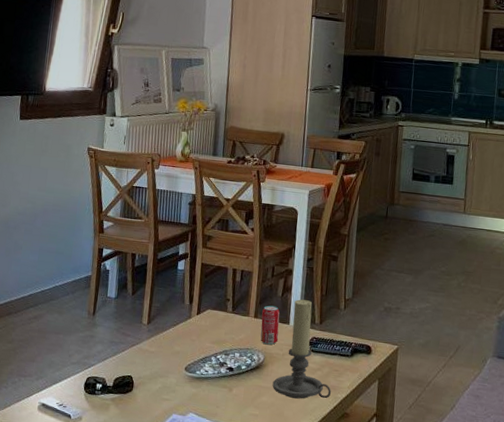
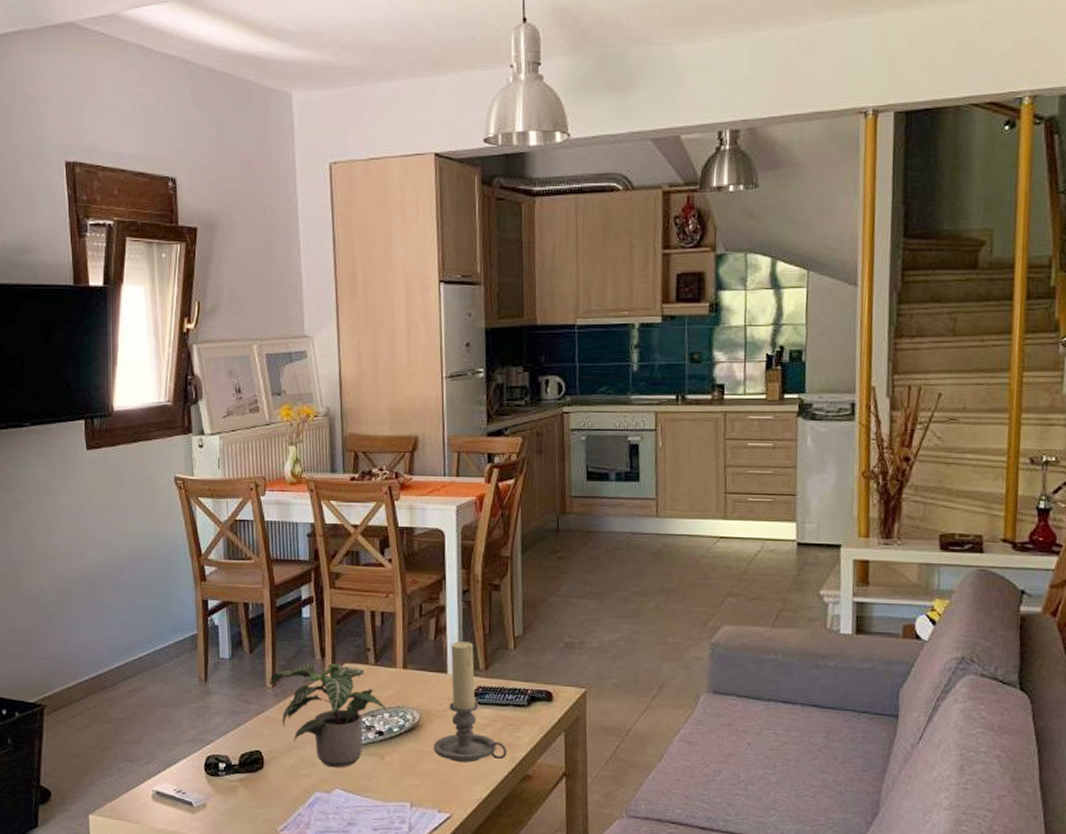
potted plant: none [145,306,238,396] -> present [269,662,386,768]
beverage can: present [260,305,280,345] -> none [412,652,436,701]

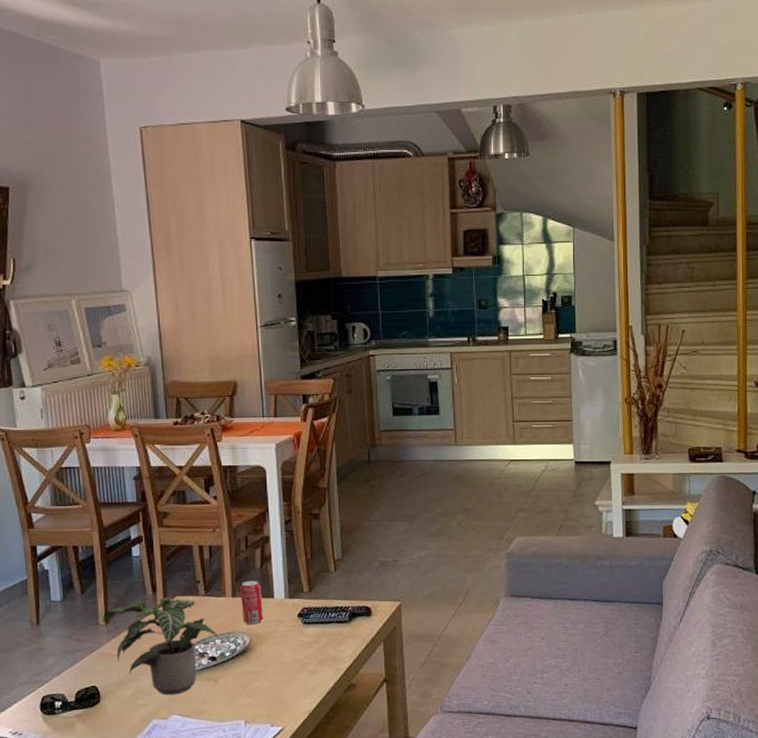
beverage can: none [412,652,436,701] -> present [240,580,264,625]
candle holder: present [433,641,507,762] -> none [264,568,332,679]

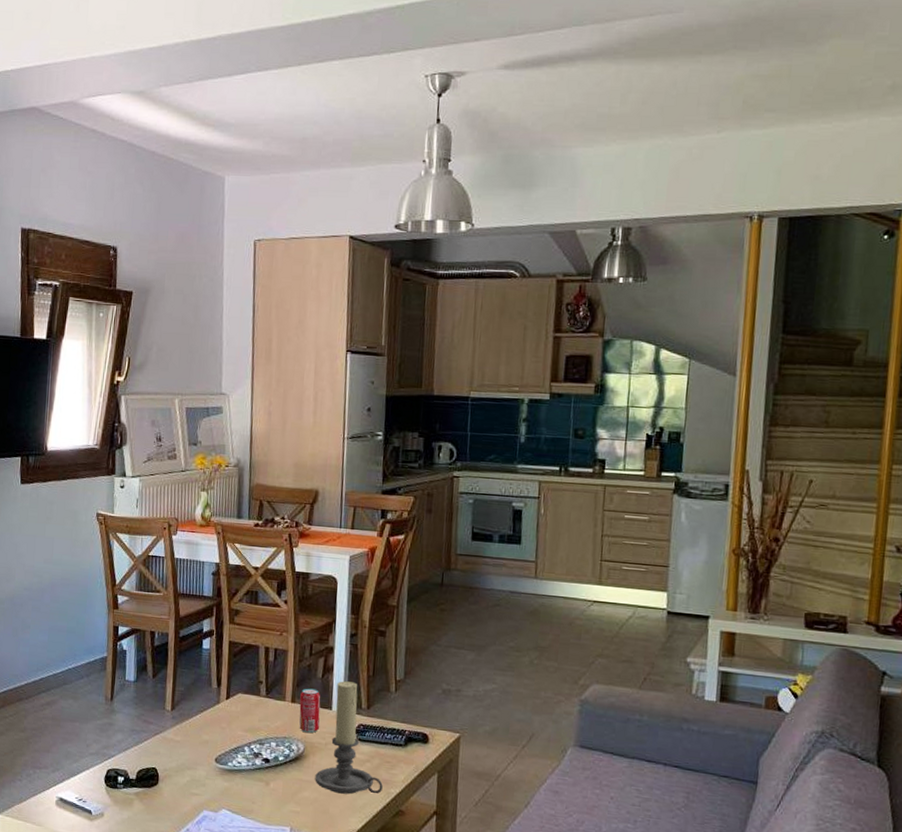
potted plant: present [102,597,218,695] -> none [168,690,274,790]
candle holder: none [264,568,332,679] -> present [315,681,383,795]

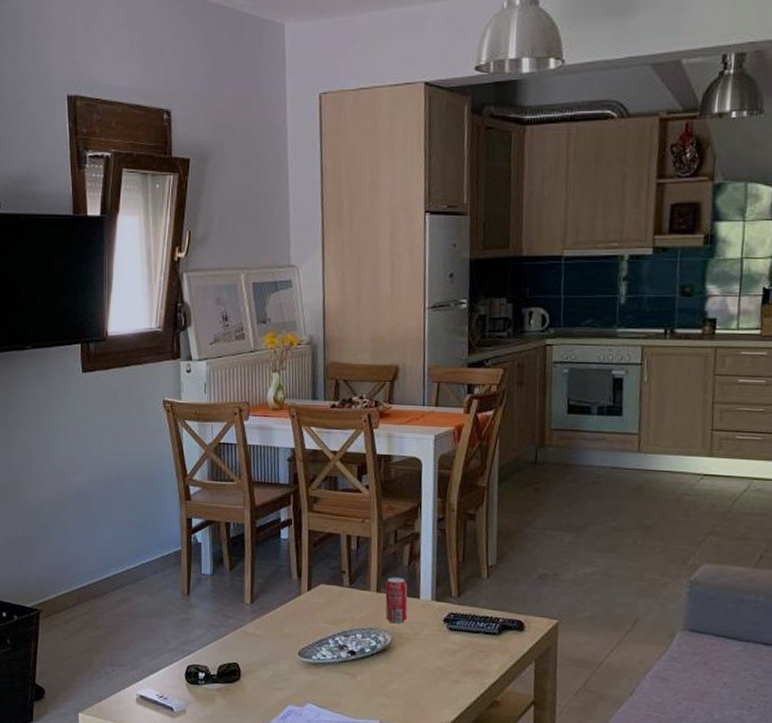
candle holder: present [315,681,383,795] -> none [404,568,476,686]

